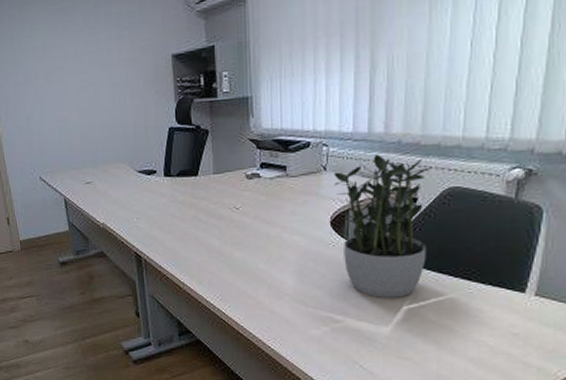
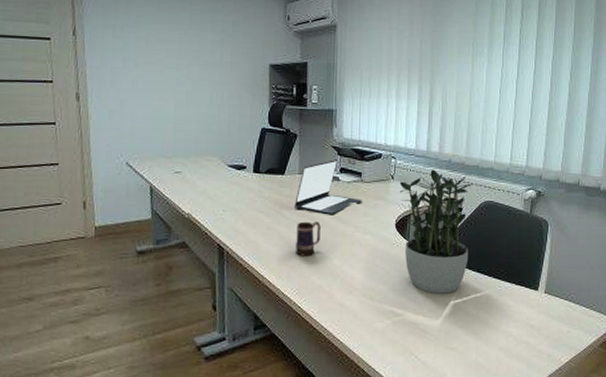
laptop: none [211,154,289,215] -> present [295,160,362,214]
mug: none [215,224,242,261] -> present [296,221,321,256]

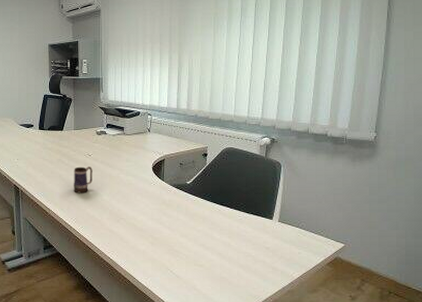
laptop: present [295,160,362,214] -> none [72,118,125,160]
potted plant: present [399,169,472,294] -> none [154,123,215,222]

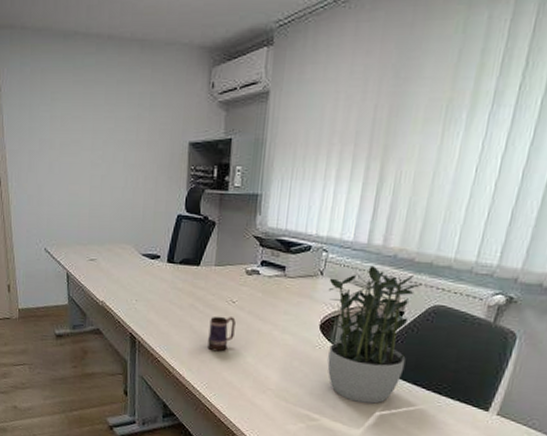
potted plant: none [154,123,215,222] -> present [327,265,421,404]

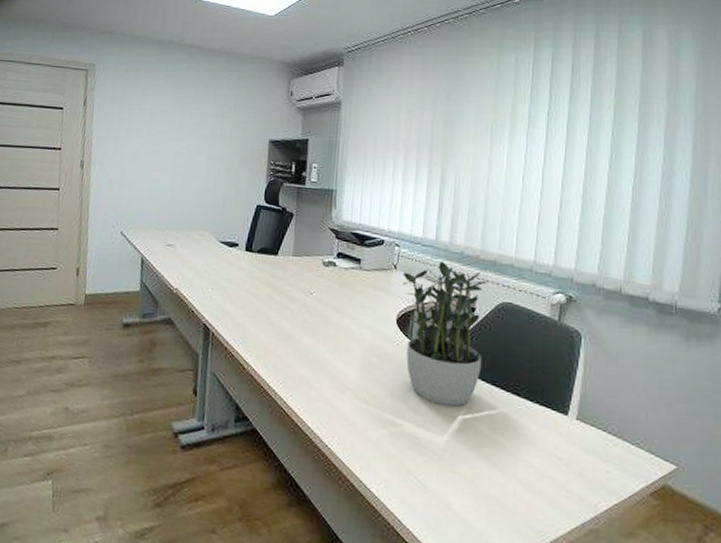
mug: present [208,316,236,352] -> none [284,307,313,347]

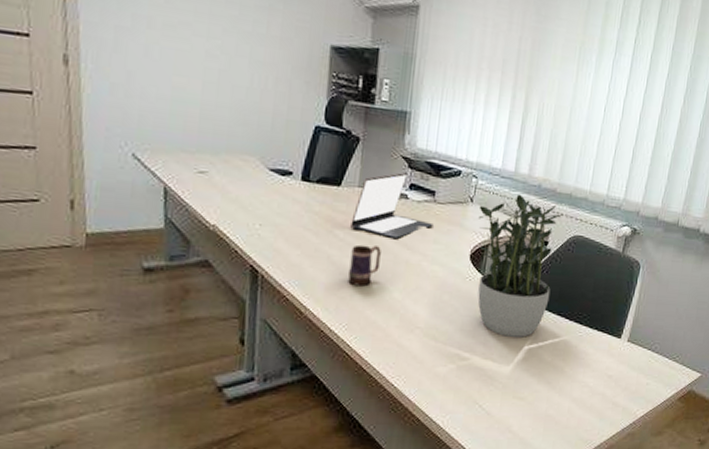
mug: none [284,307,313,347] -> present [348,244,381,287]
laptop: none [286,243,360,302] -> present [351,173,433,238]

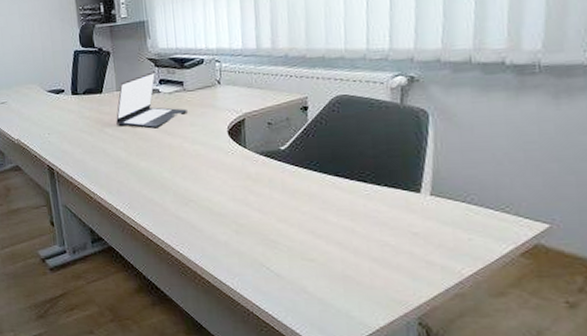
mug: present [348,244,381,287] -> none [121,136,147,171]
potted plant: present [478,194,562,337] -> none [227,68,322,202]

